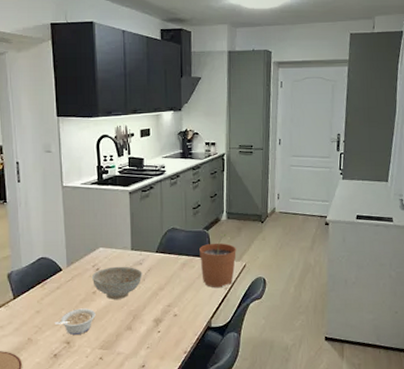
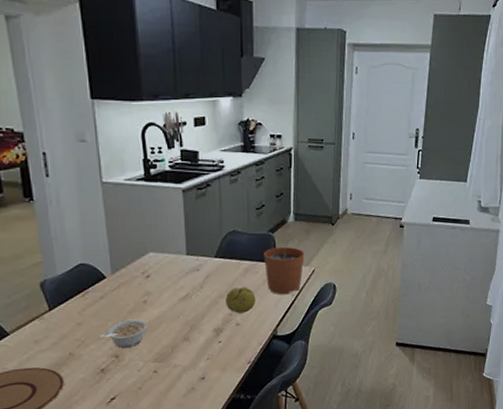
decorative bowl: present [91,266,143,300] -> none [141,272,200,309]
fruit: none [165,280,193,305] -> present [225,287,256,313]

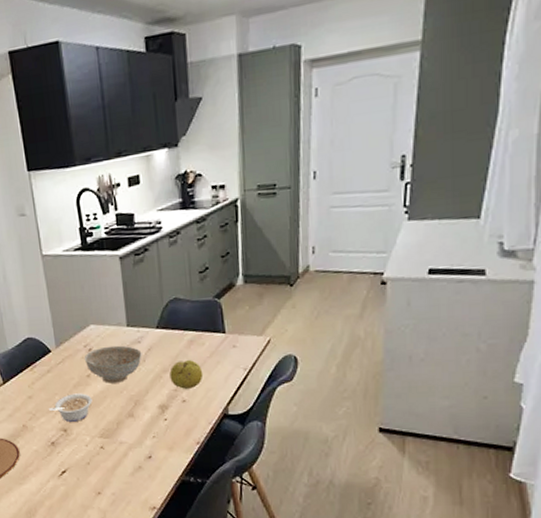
decorative bowl: none [141,272,200,309] -> present [84,345,142,383]
plant pot: present [264,237,305,295] -> none [210,302,258,369]

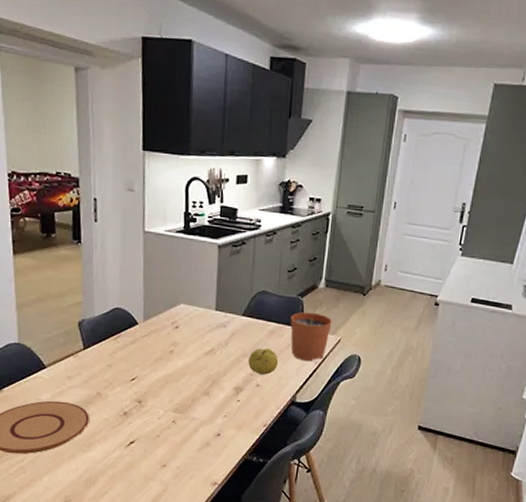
legume: present [49,393,92,422] -> none [127,367,172,394]
decorative bowl: present [84,345,142,383] -> none [169,326,226,362]
plant pot: none [210,302,258,369] -> present [290,303,332,362]

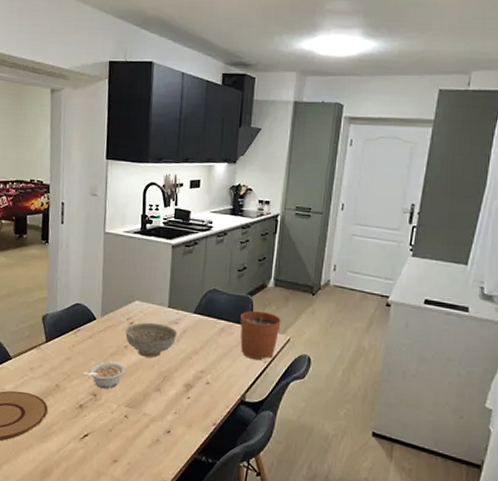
legume: none [127,367,172,394] -> present [84,361,125,388]
decorative bowl: none [169,326,226,362] -> present [124,322,178,358]
fruit: present [248,348,279,375] -> none [198,346,229,373]

